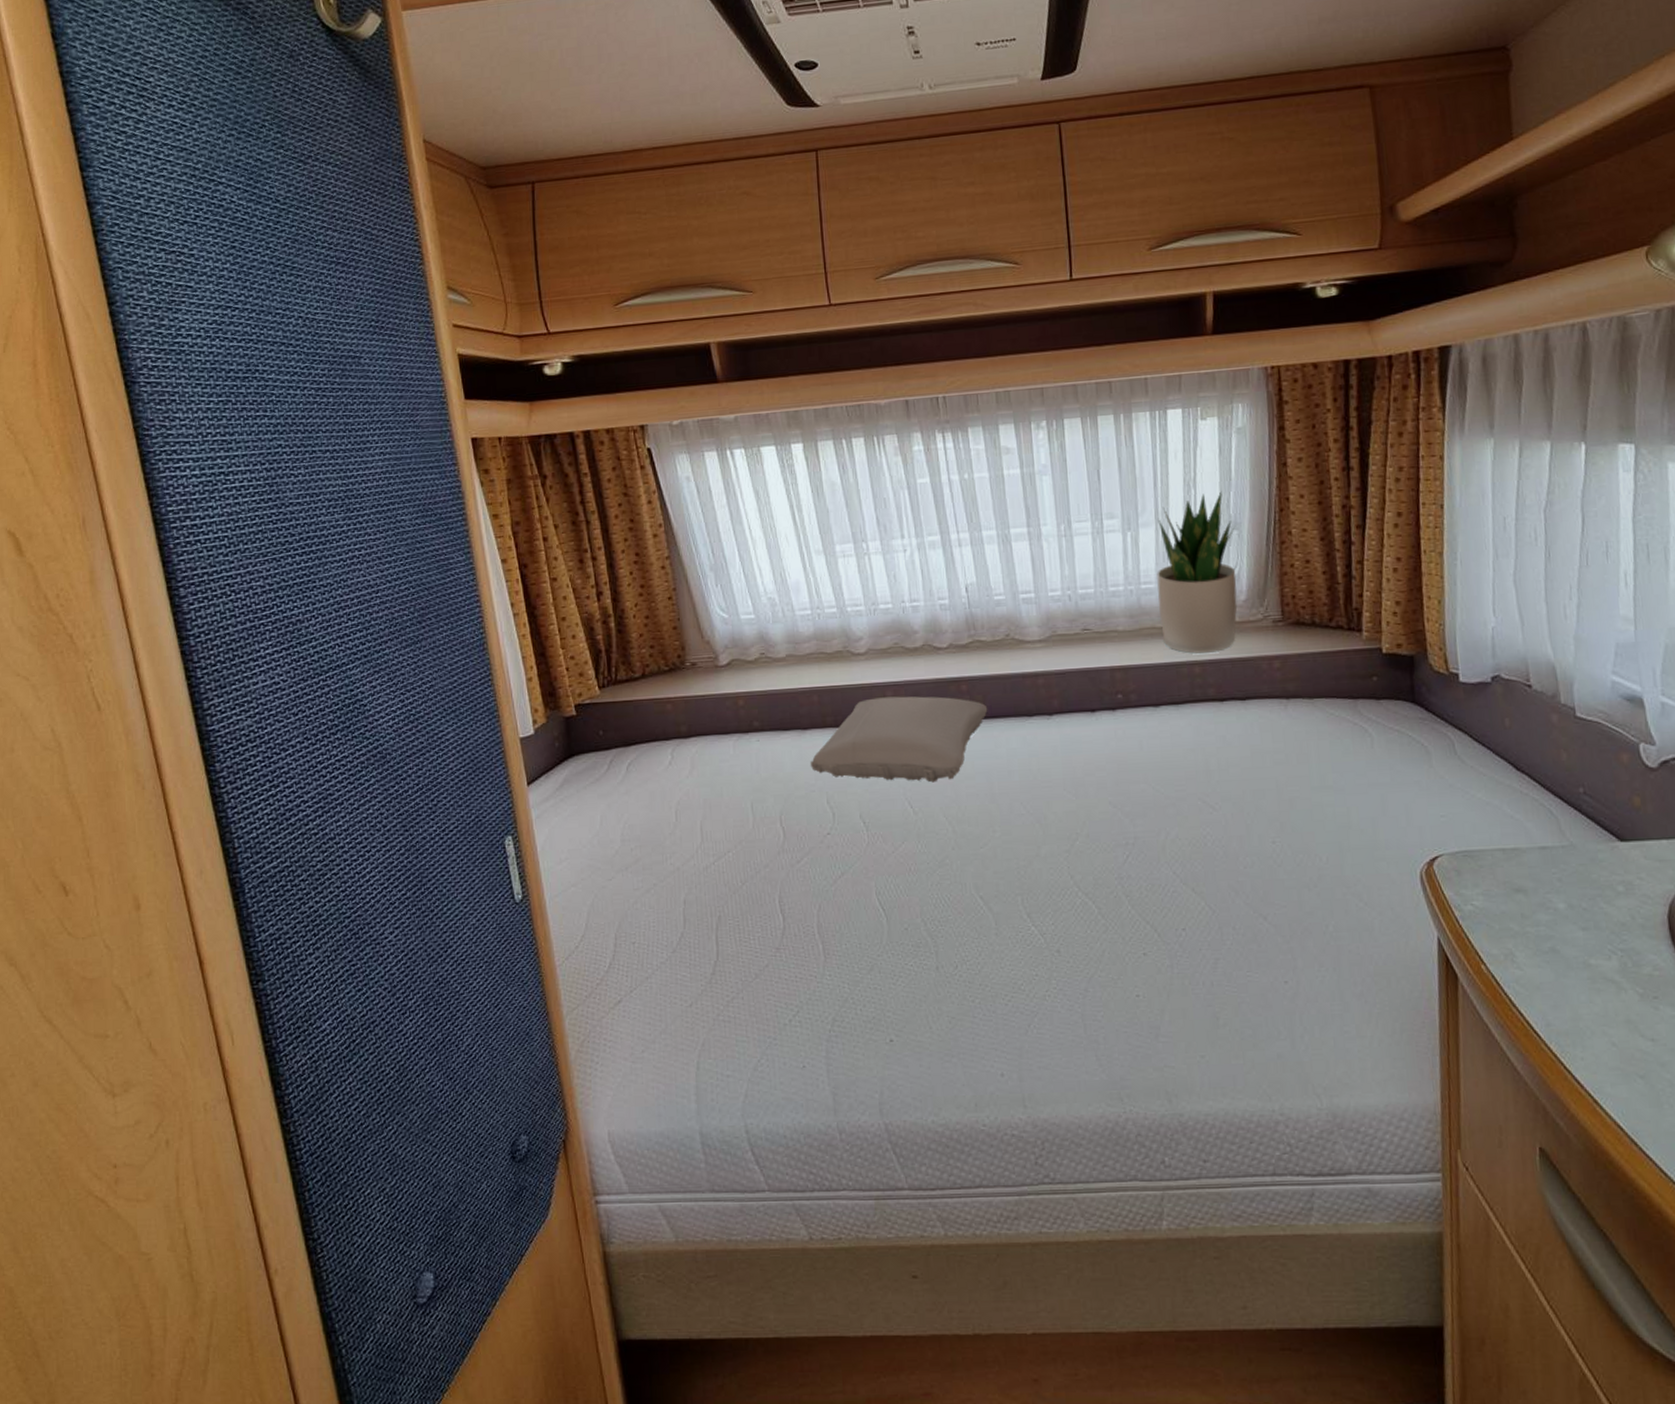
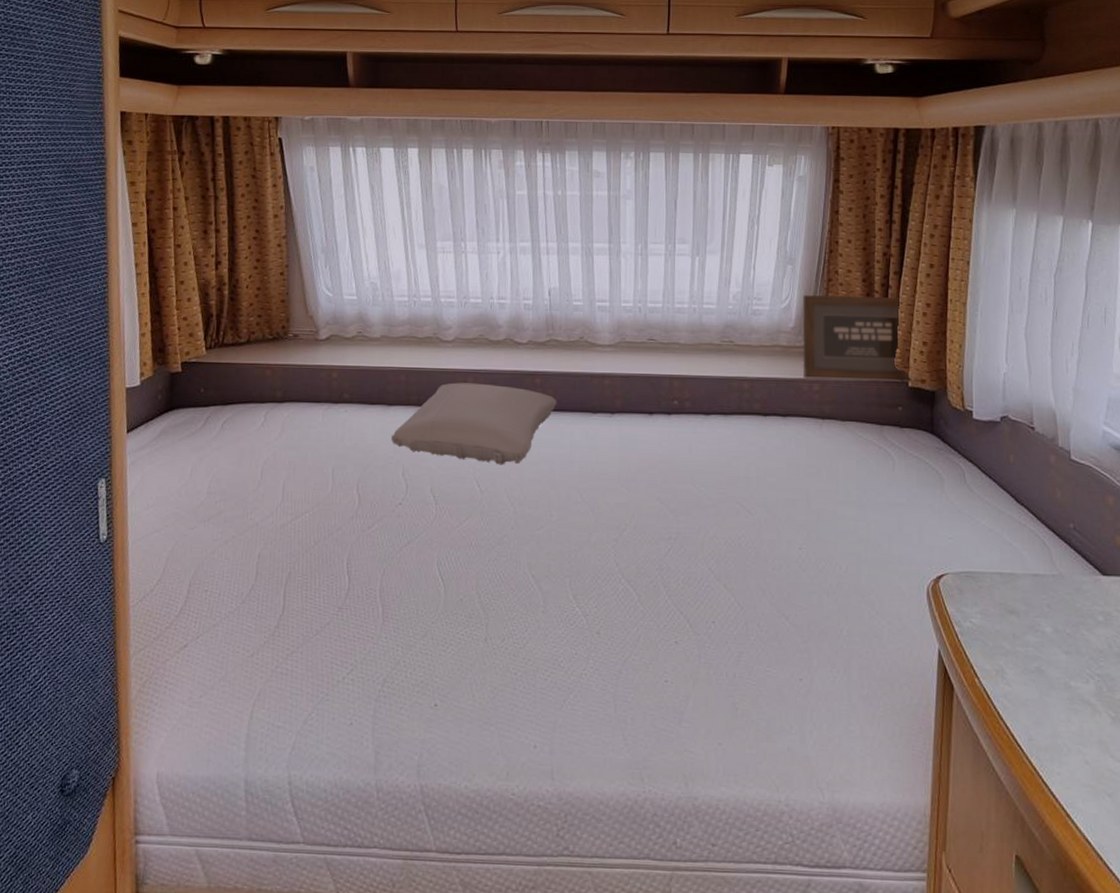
planter: present [1157,491,1238,654] -> none [718,230,791,371]
picture frame: none [1253,554,1398,656] -> present [802,295,922,382]

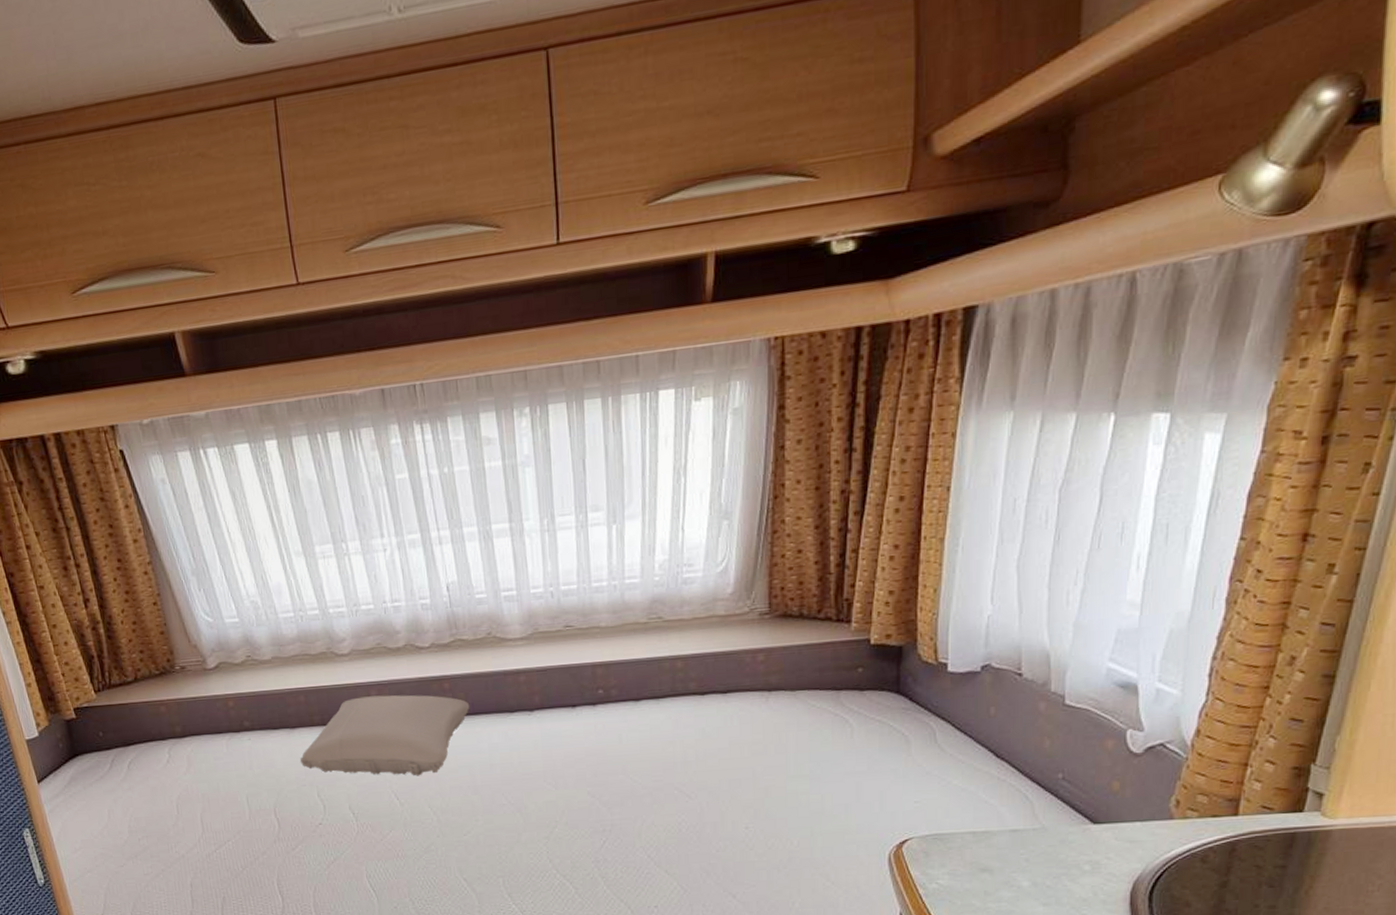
picture frame: present [802,295,922,382] -> none [742,542,887,649]

